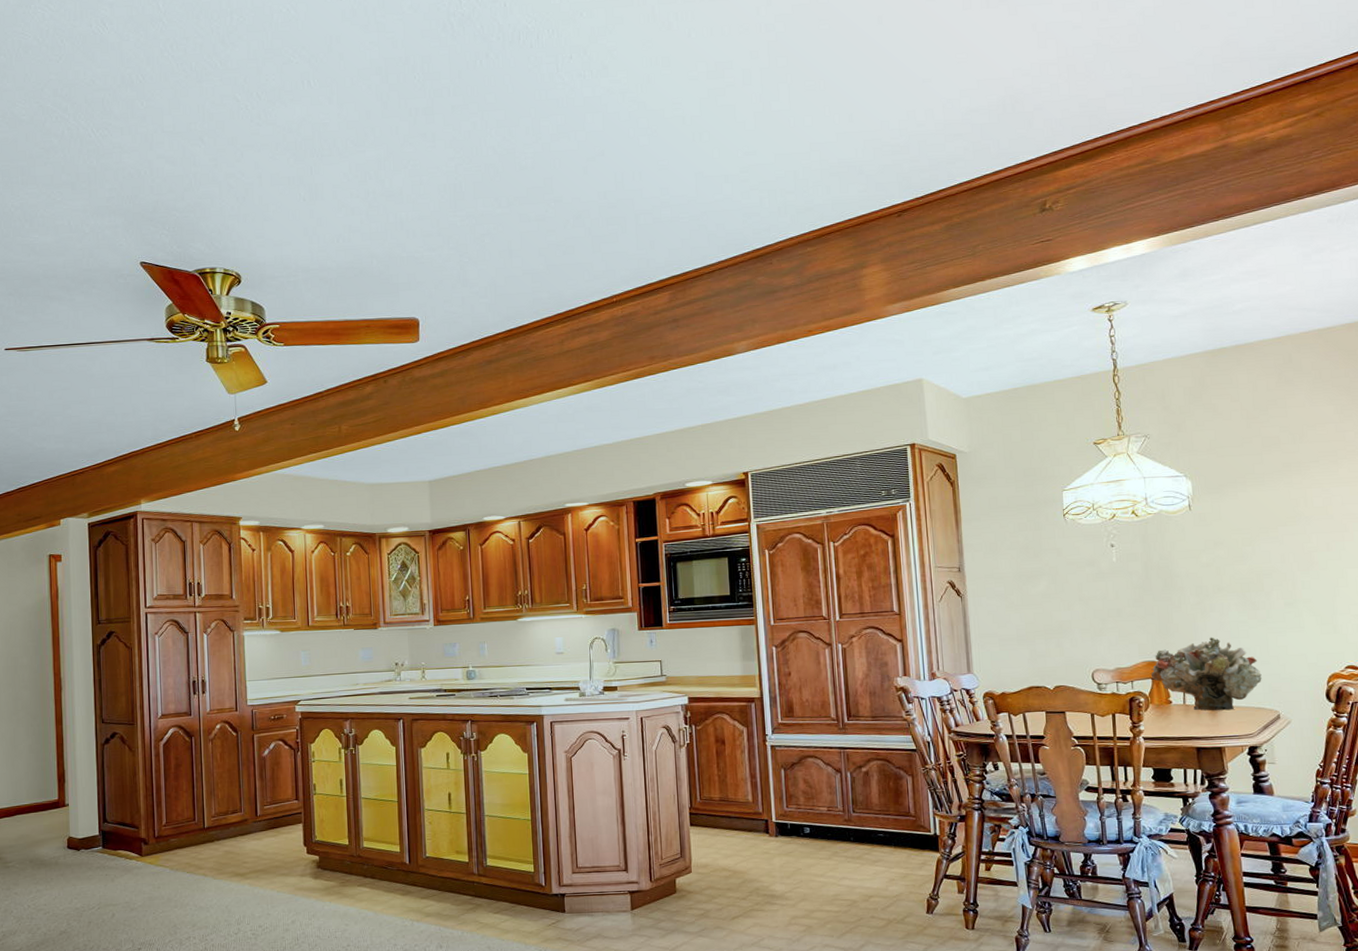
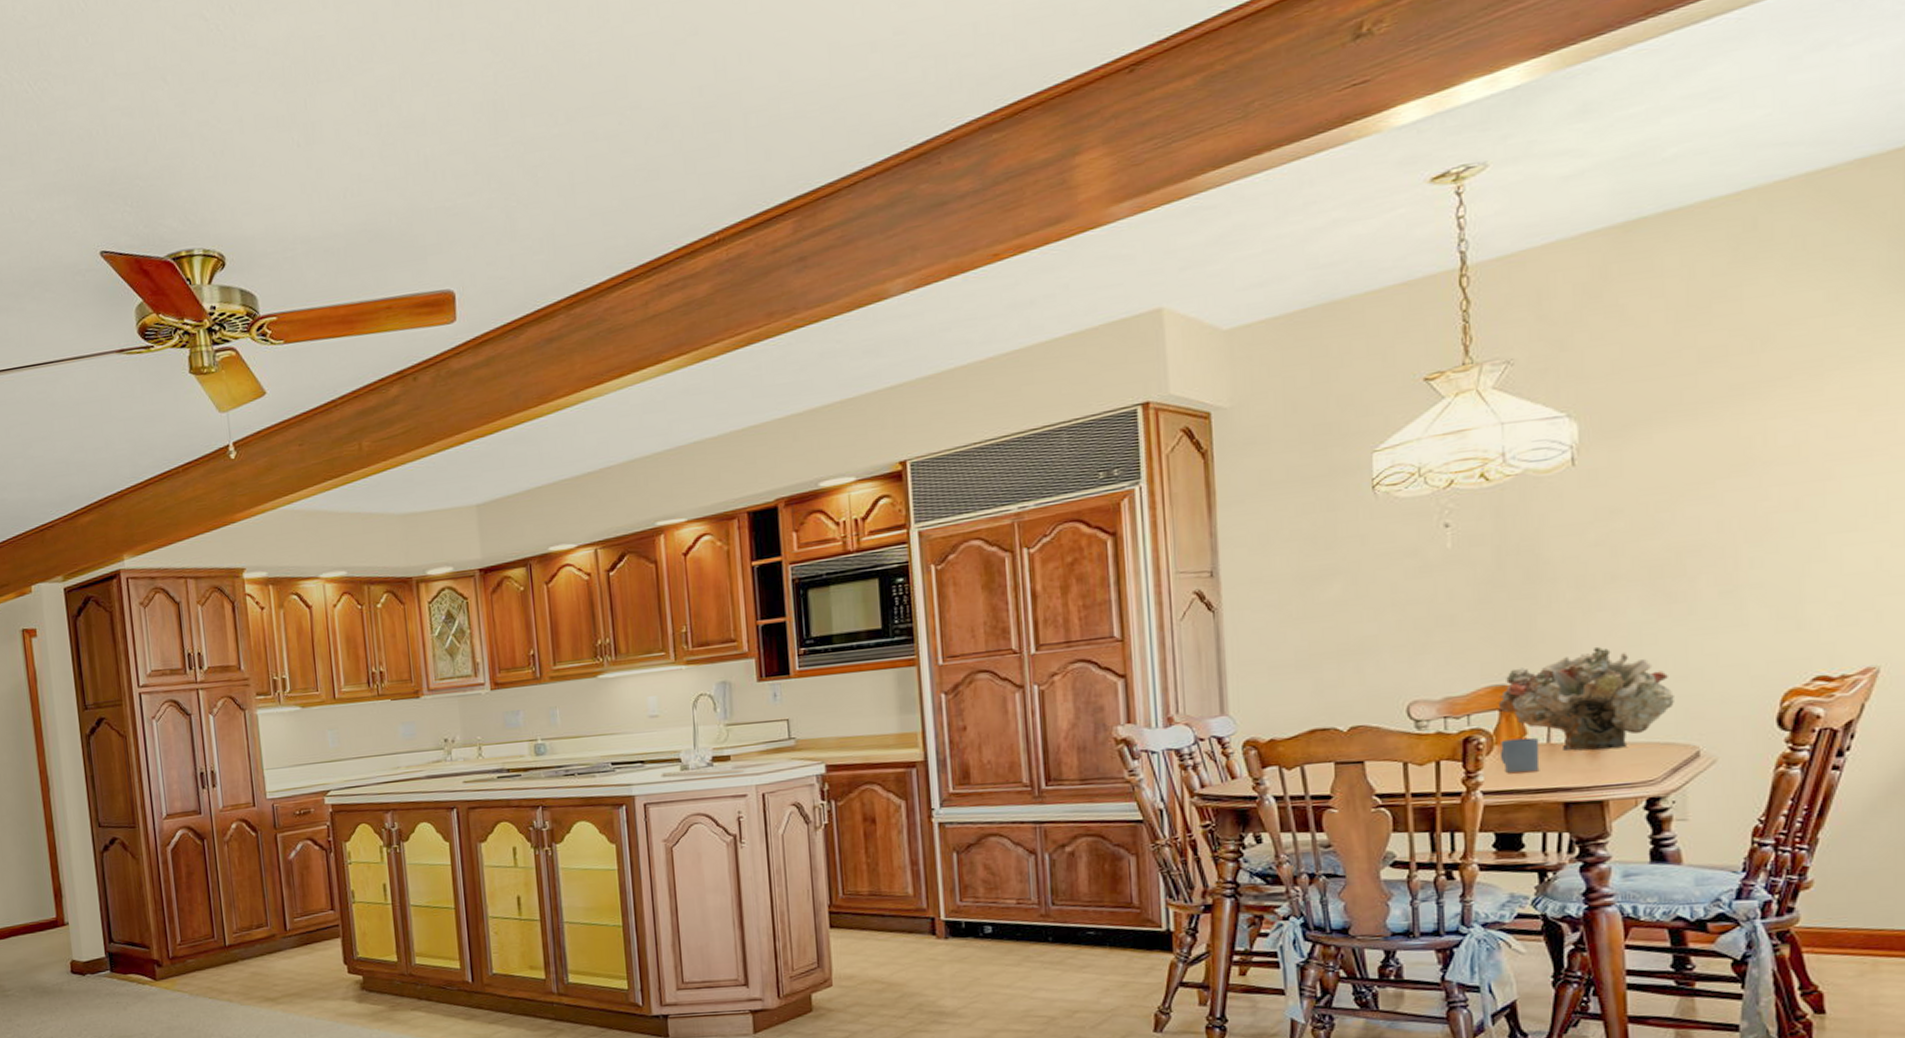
mug: none [1154,699,1180,726] -> present [1501,737,1540,775]

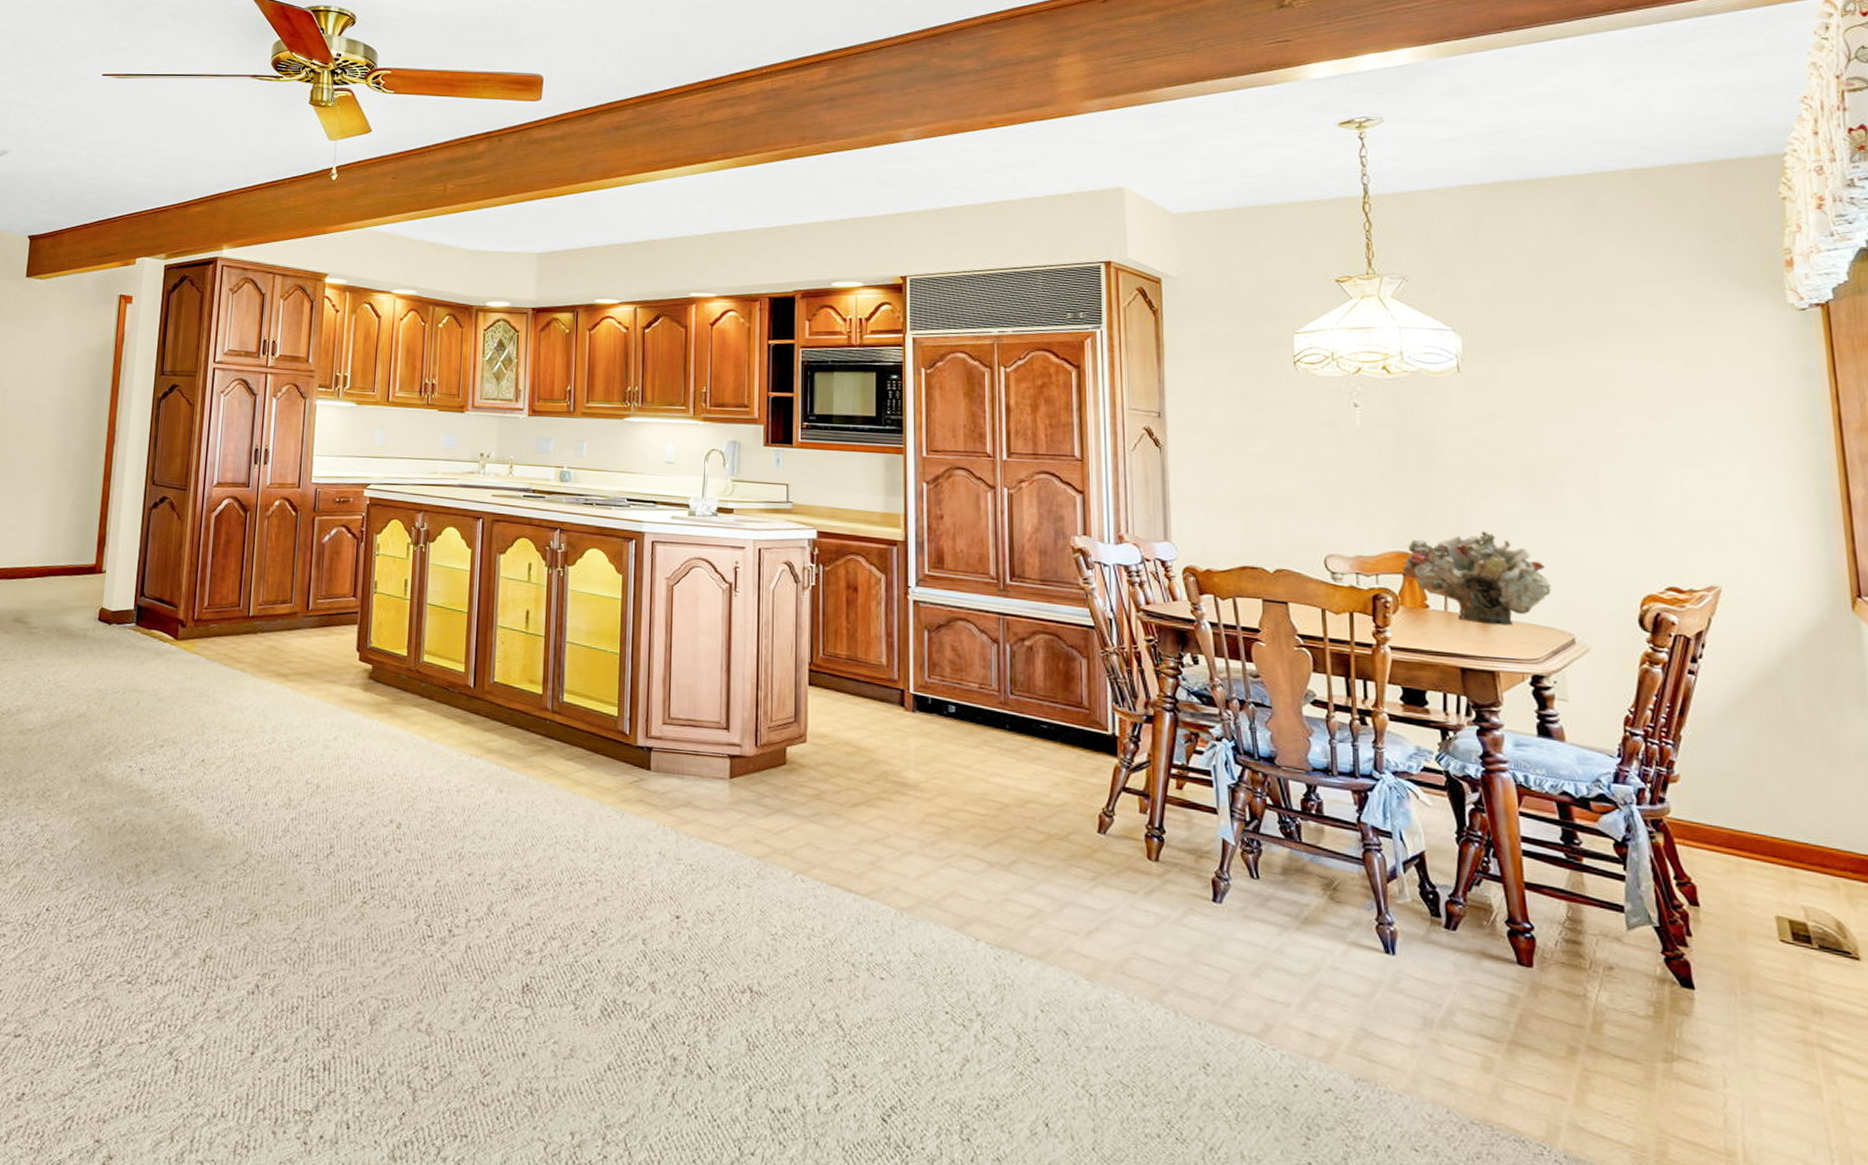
mug: present [1501,737,1540,775] -> none [1405,602,1439,637]

